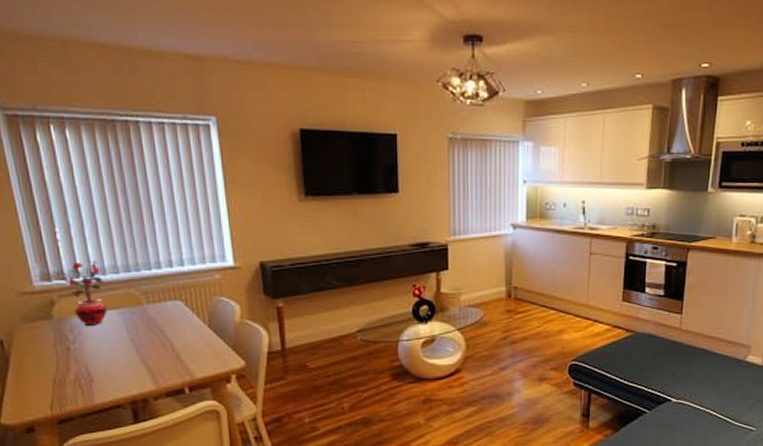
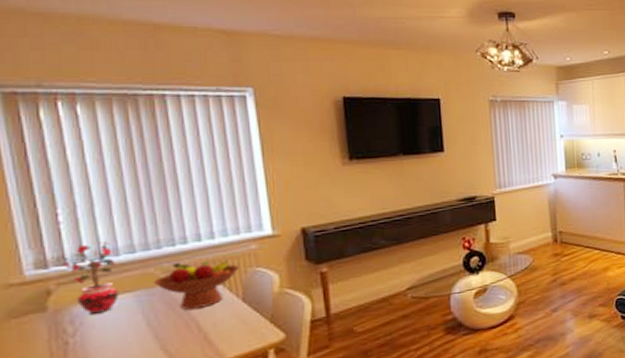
fruit bowl: none [134,285,205,330] -> present [153,260,239,310]

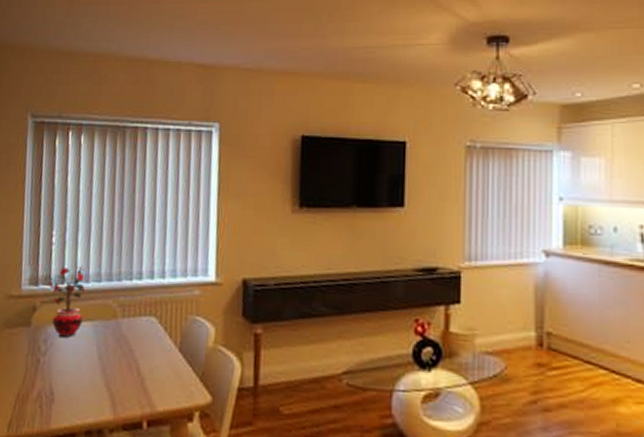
fruit bowl: present [153,260,239,310] -> none [110,297,181,350]

